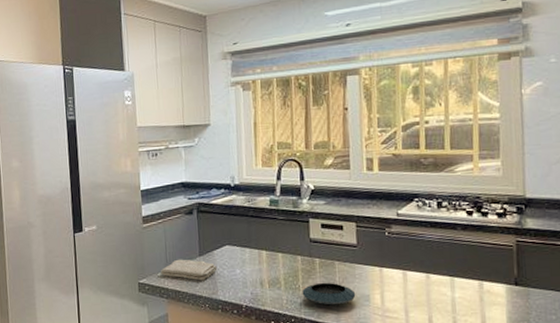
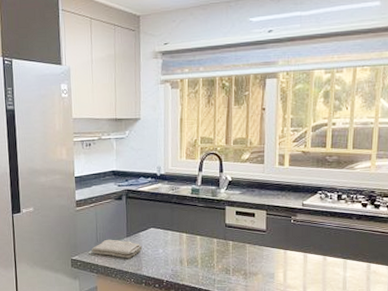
saucer: present [302,282,356,304] -> none [216,261,263,281]

